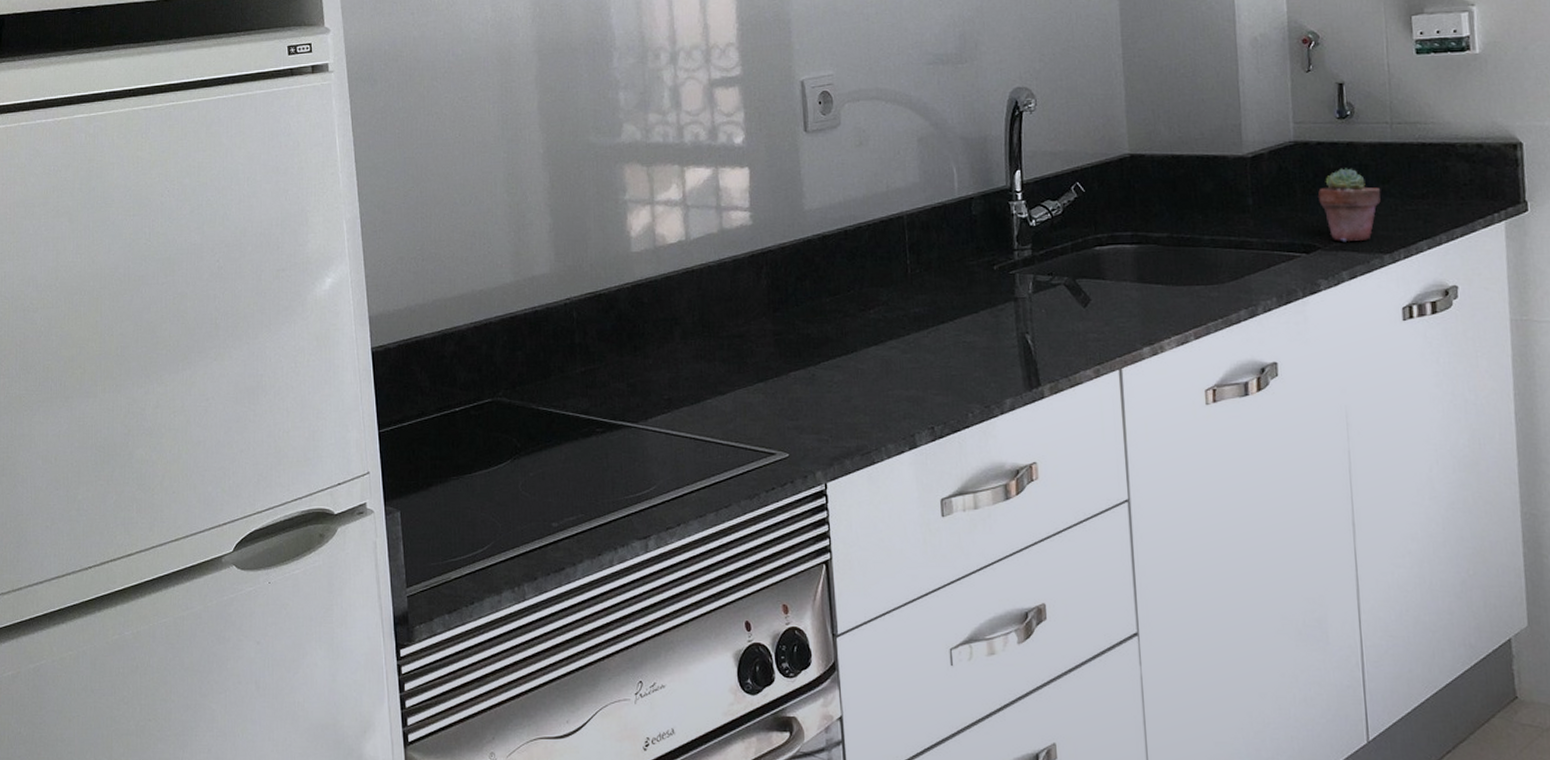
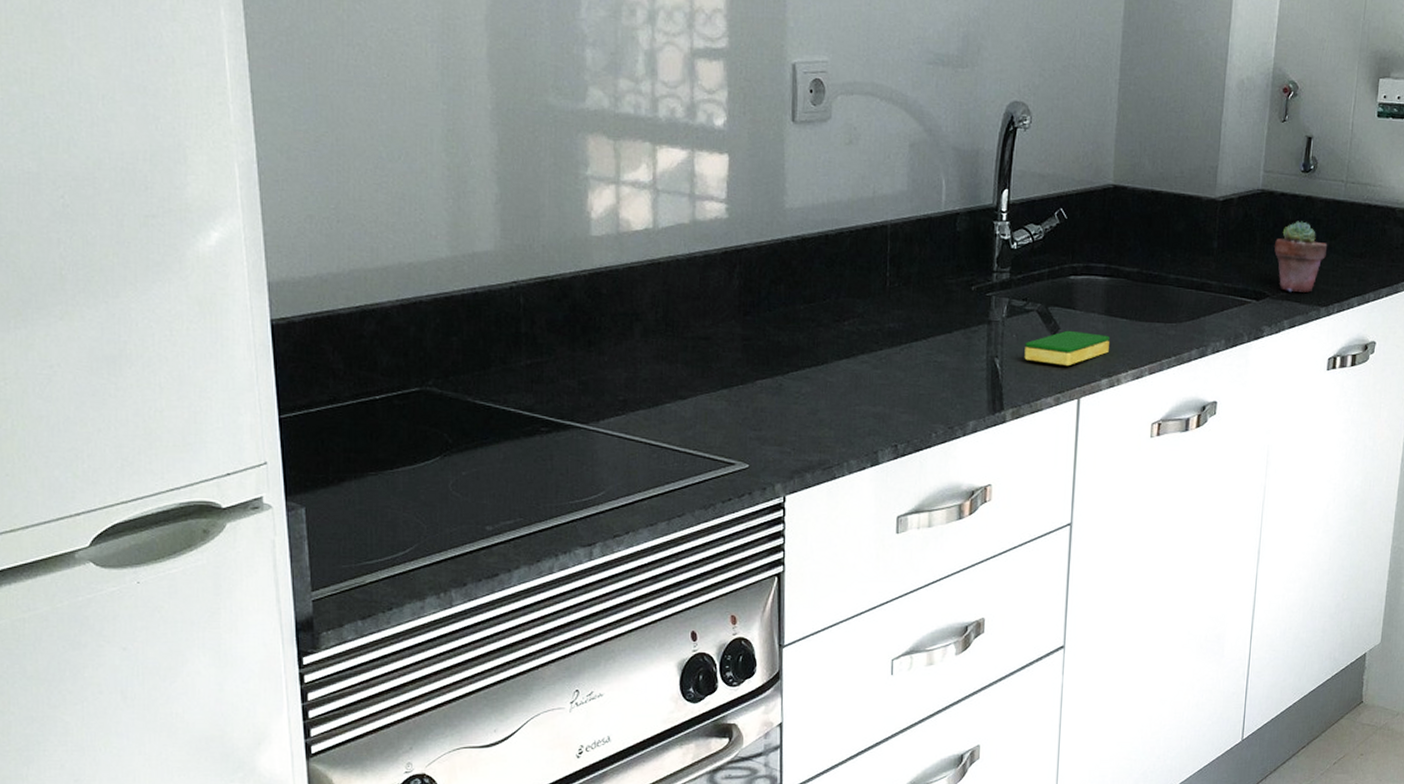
dish sponge: none [1055,301,1147,337] -> present [1024,330,1110,367]

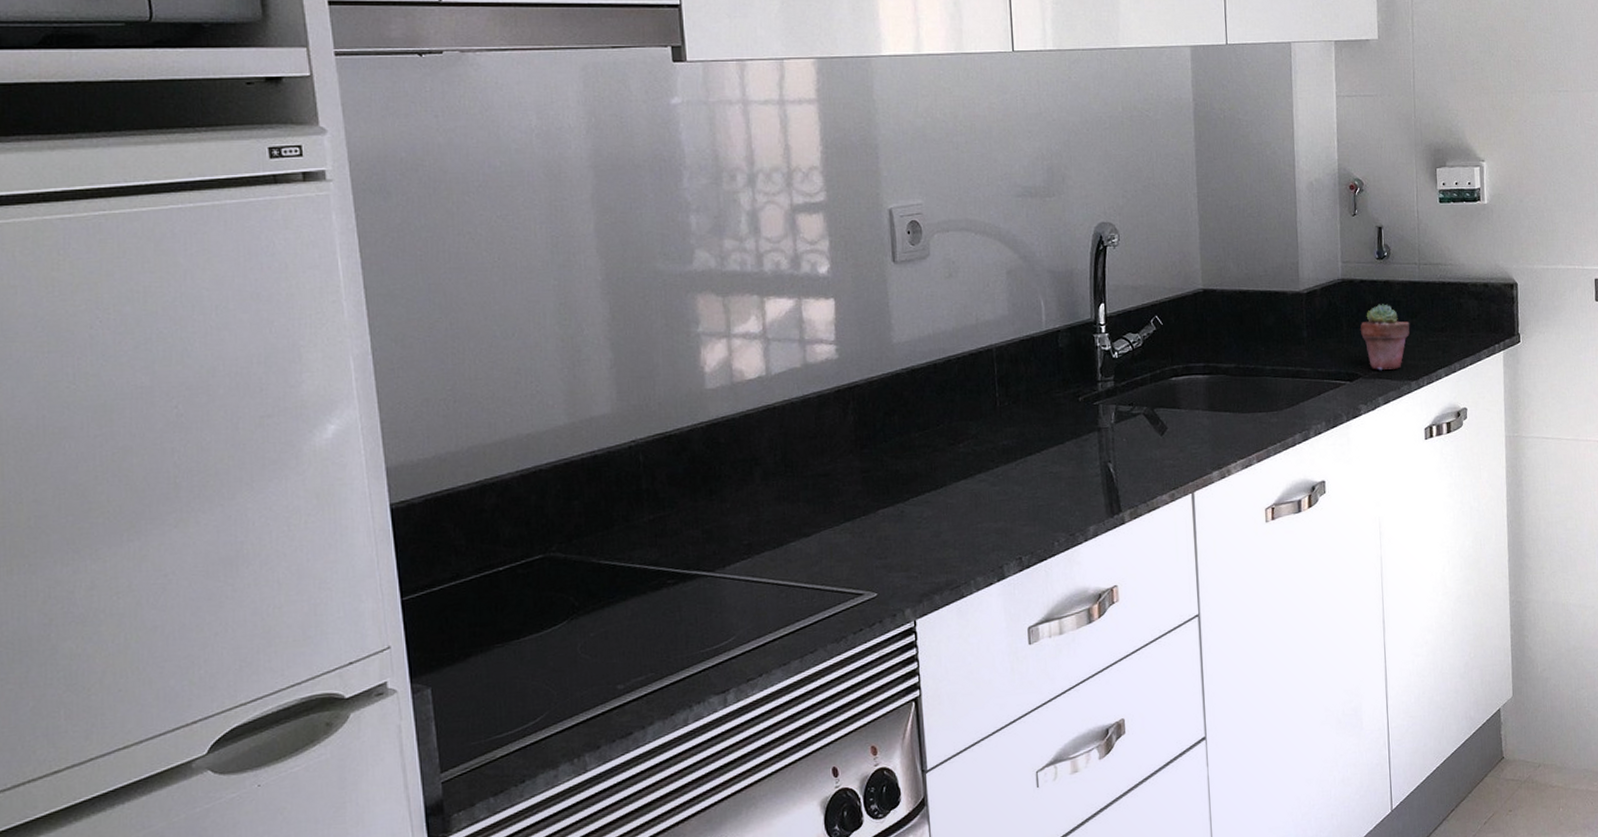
dish sponge: present [1024,330,1110,367] -> none [1135,428,1216,464]

